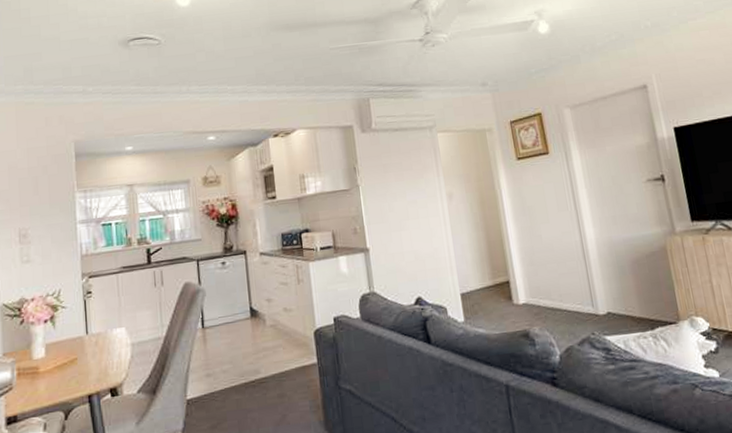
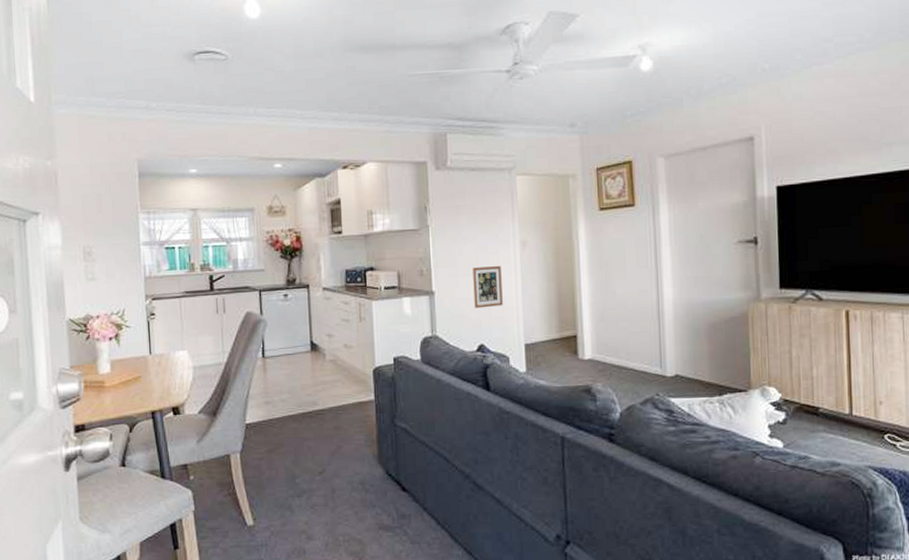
picture frame: none [404,218,436,262] -> present [473,265,503,309]

